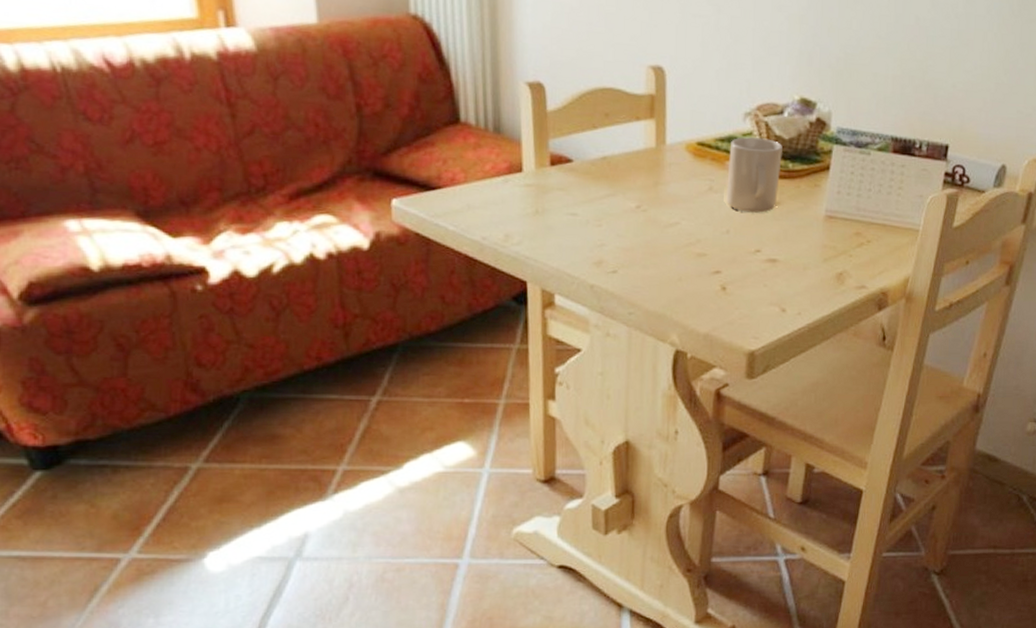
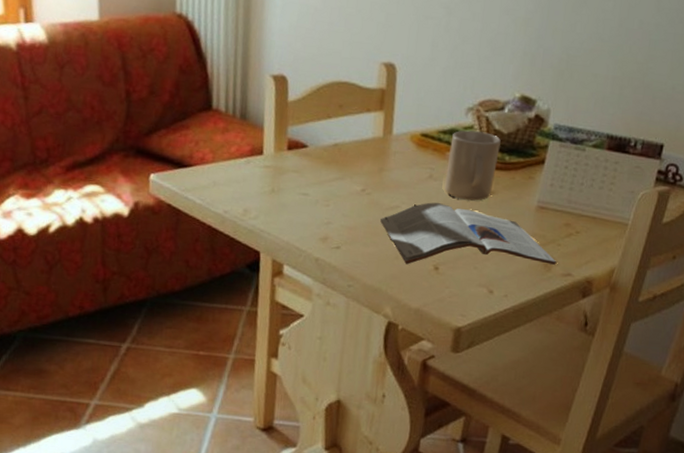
magazine: none [659,217,850,286] -> present [380,202,557,265]

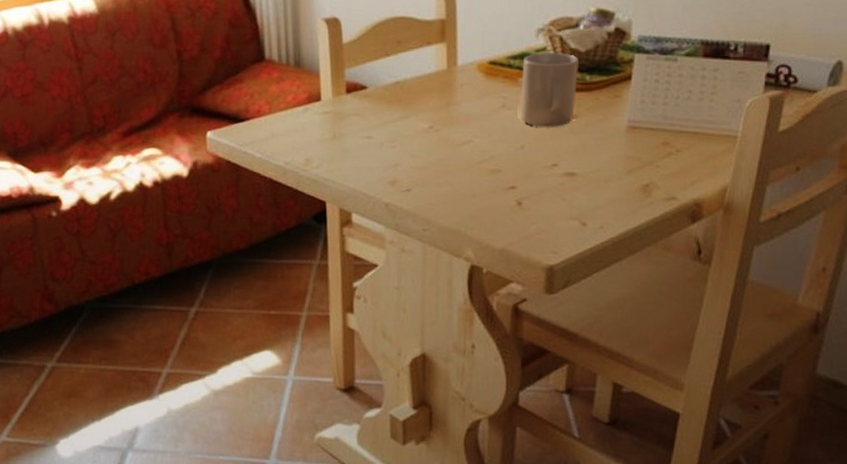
magazine: present [380,202,557,265] -> none [452,133,657,202]

